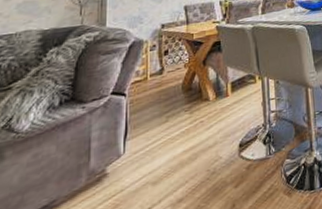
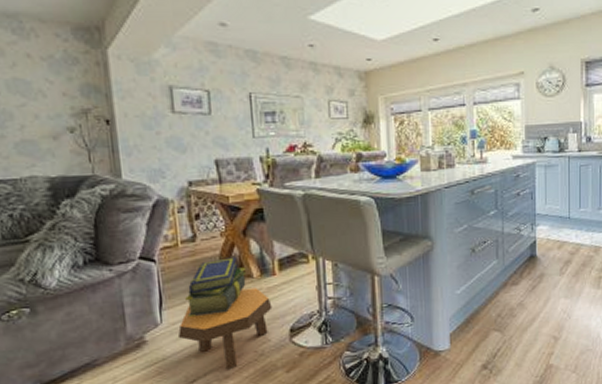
footstool: none [137,109,225,193] -> present [177,288,273,370]
stack of books: none [149,84,204,145] -> present [185,257,247,318]

